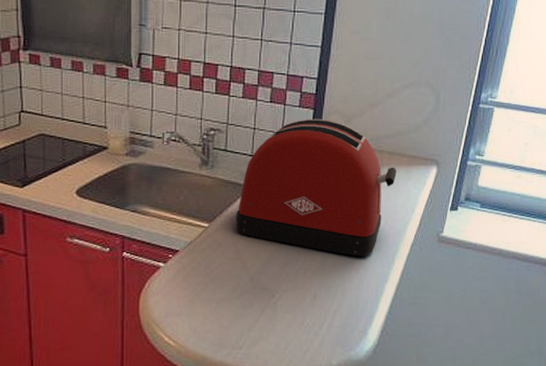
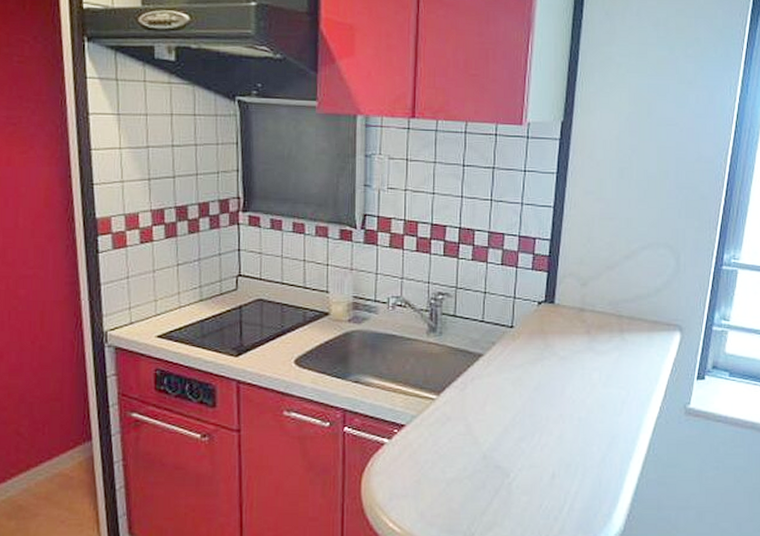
toaster: present [235,118,397,257] -> none [465,281,638,431]

